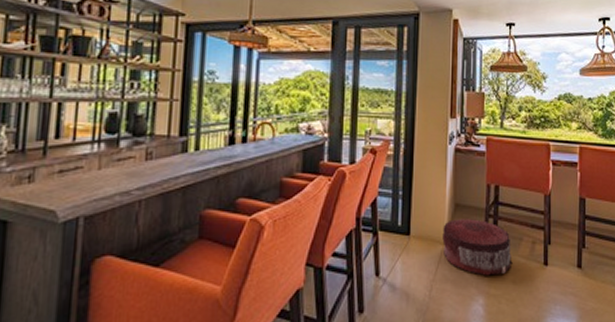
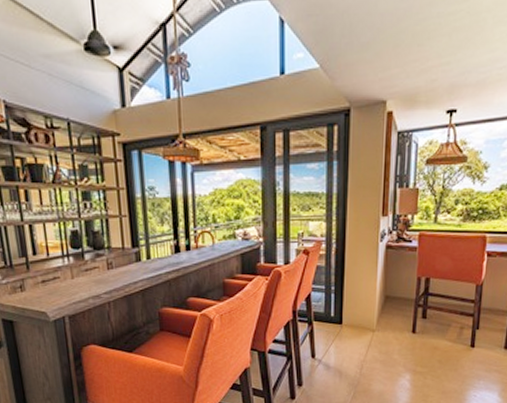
pouf: present [442,217,513,276] -> none [372,308,440,357]

